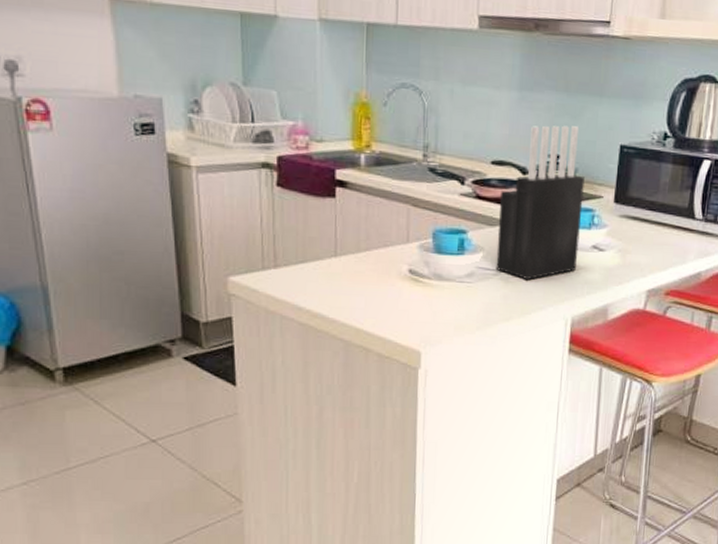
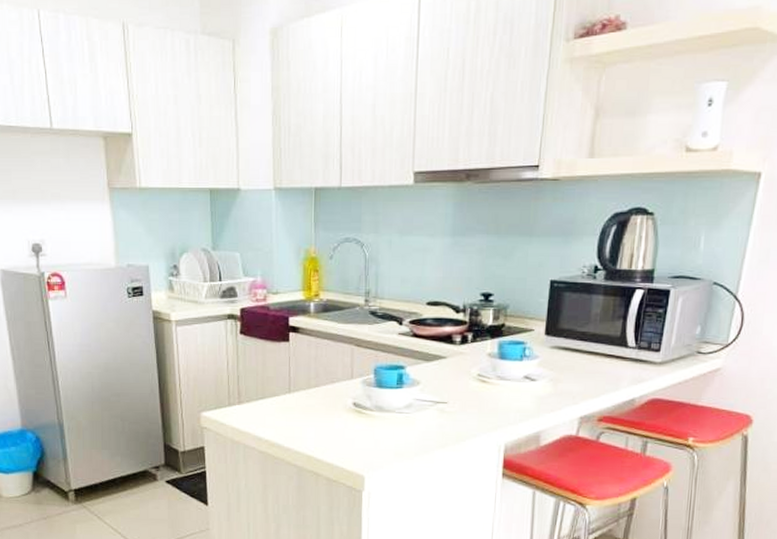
knife block: present [496,125,585,281] -> none [432,265,516,410]

